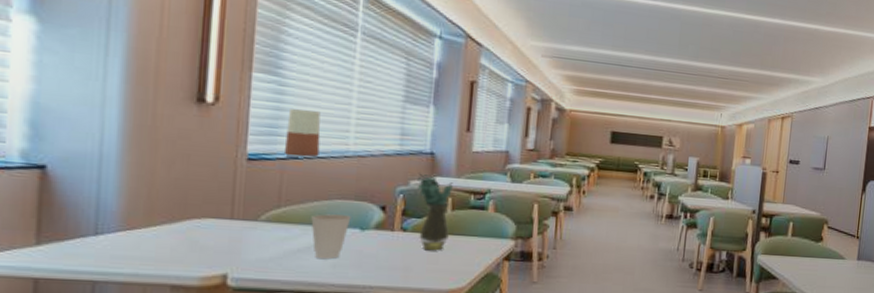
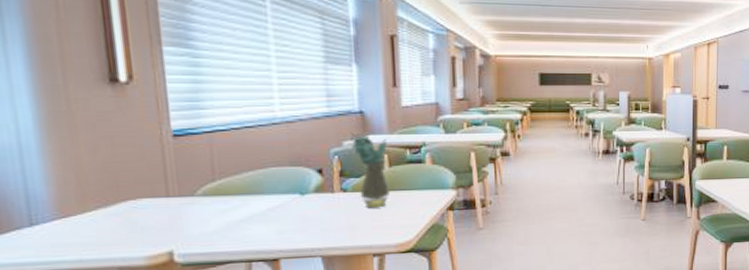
vase: present [283,109,321,158] -> none [207,81,246,128]
cup: present [311,214,351,260] -> none [248,182,289,228]

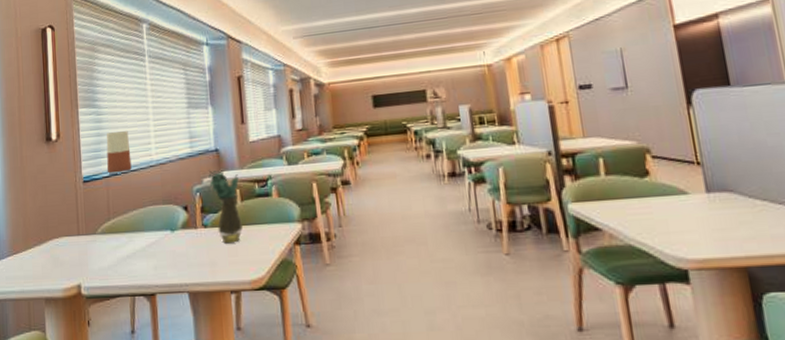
vase: none [207,81,246,128] -> present [106,131,132,174]

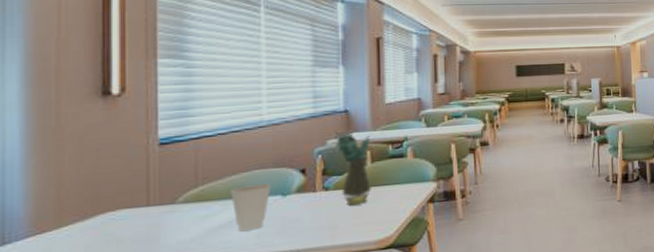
vase: present [106,131,132,174] -> none [196,87,233,135]
cup: none [133,219,163,263] -> present [230,183,271,232]

